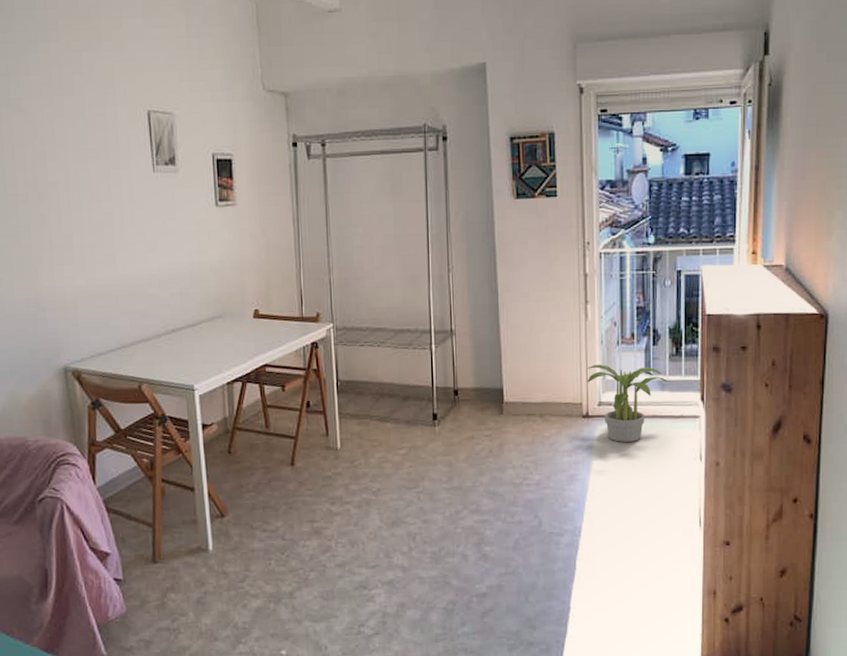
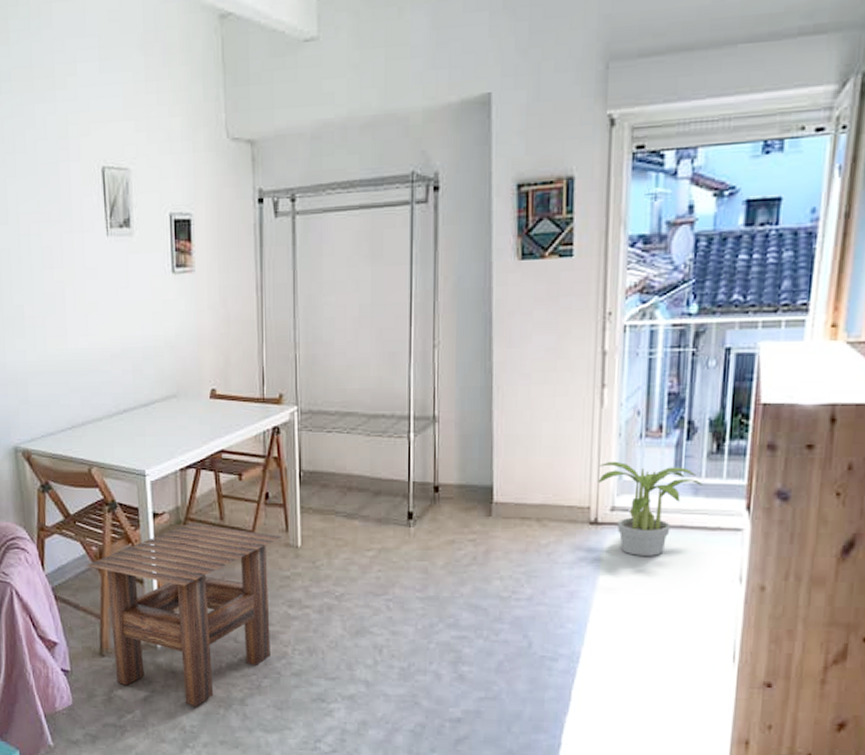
side table: none [137,432,324,603] -> present [85,523,283,706]

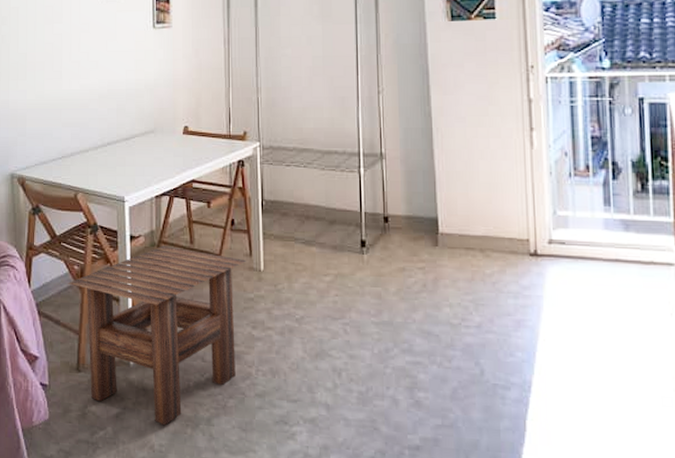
potted plant: present [598,461,703,556] -> none [534,197,632,288]

